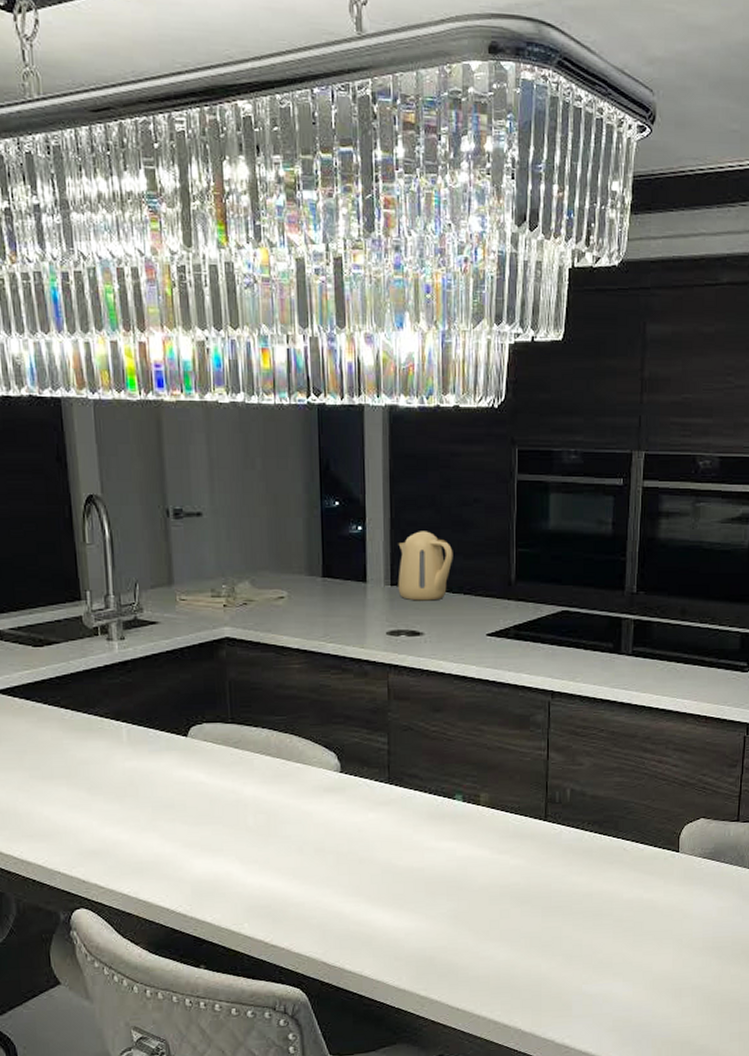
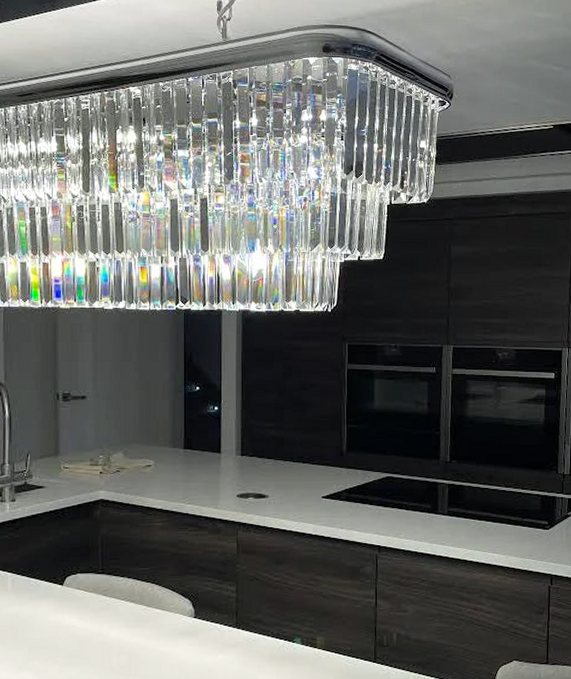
kettle: present [398,531,453,601] -> none [247,410,294,469]

